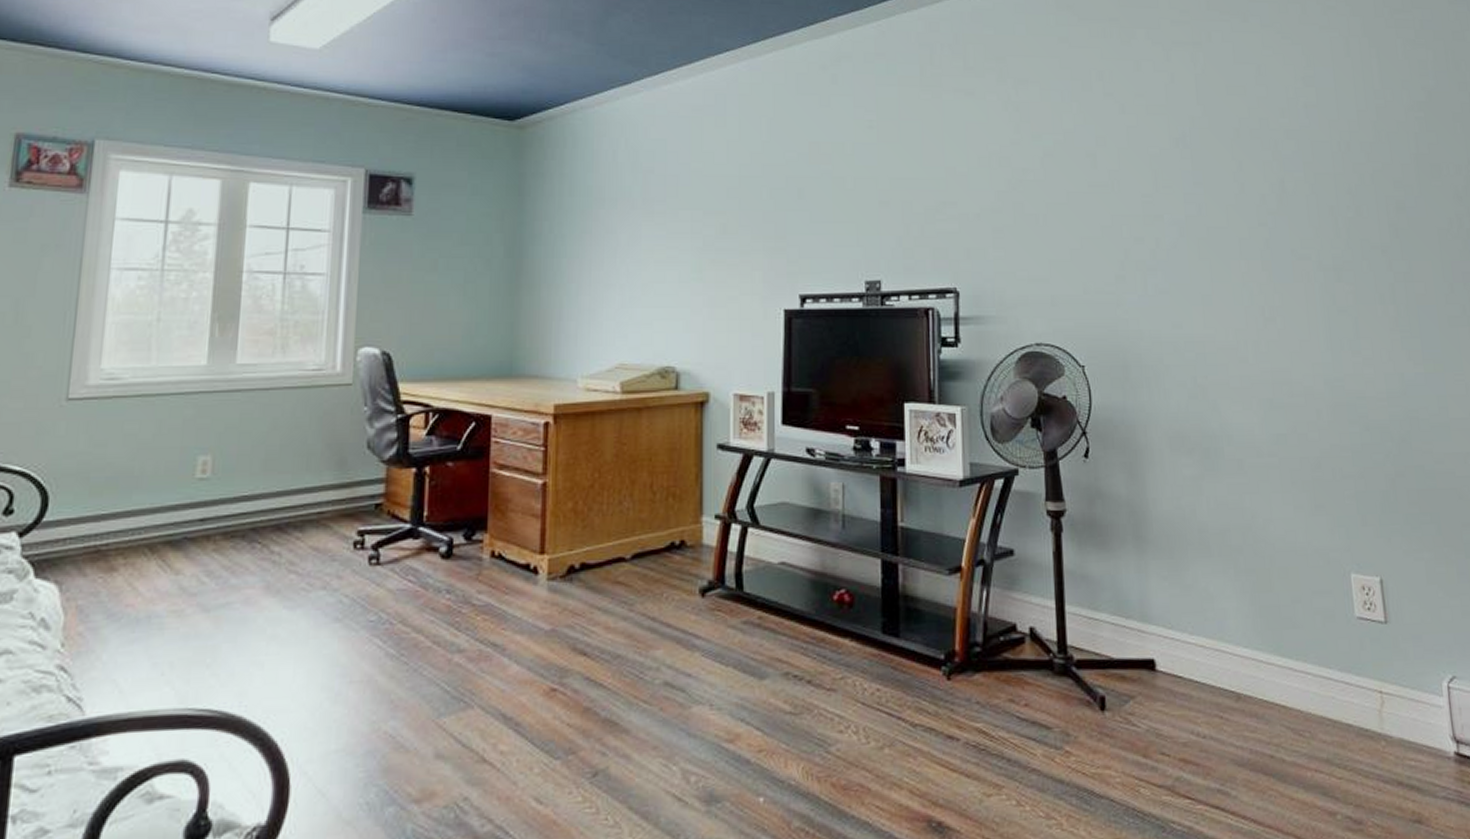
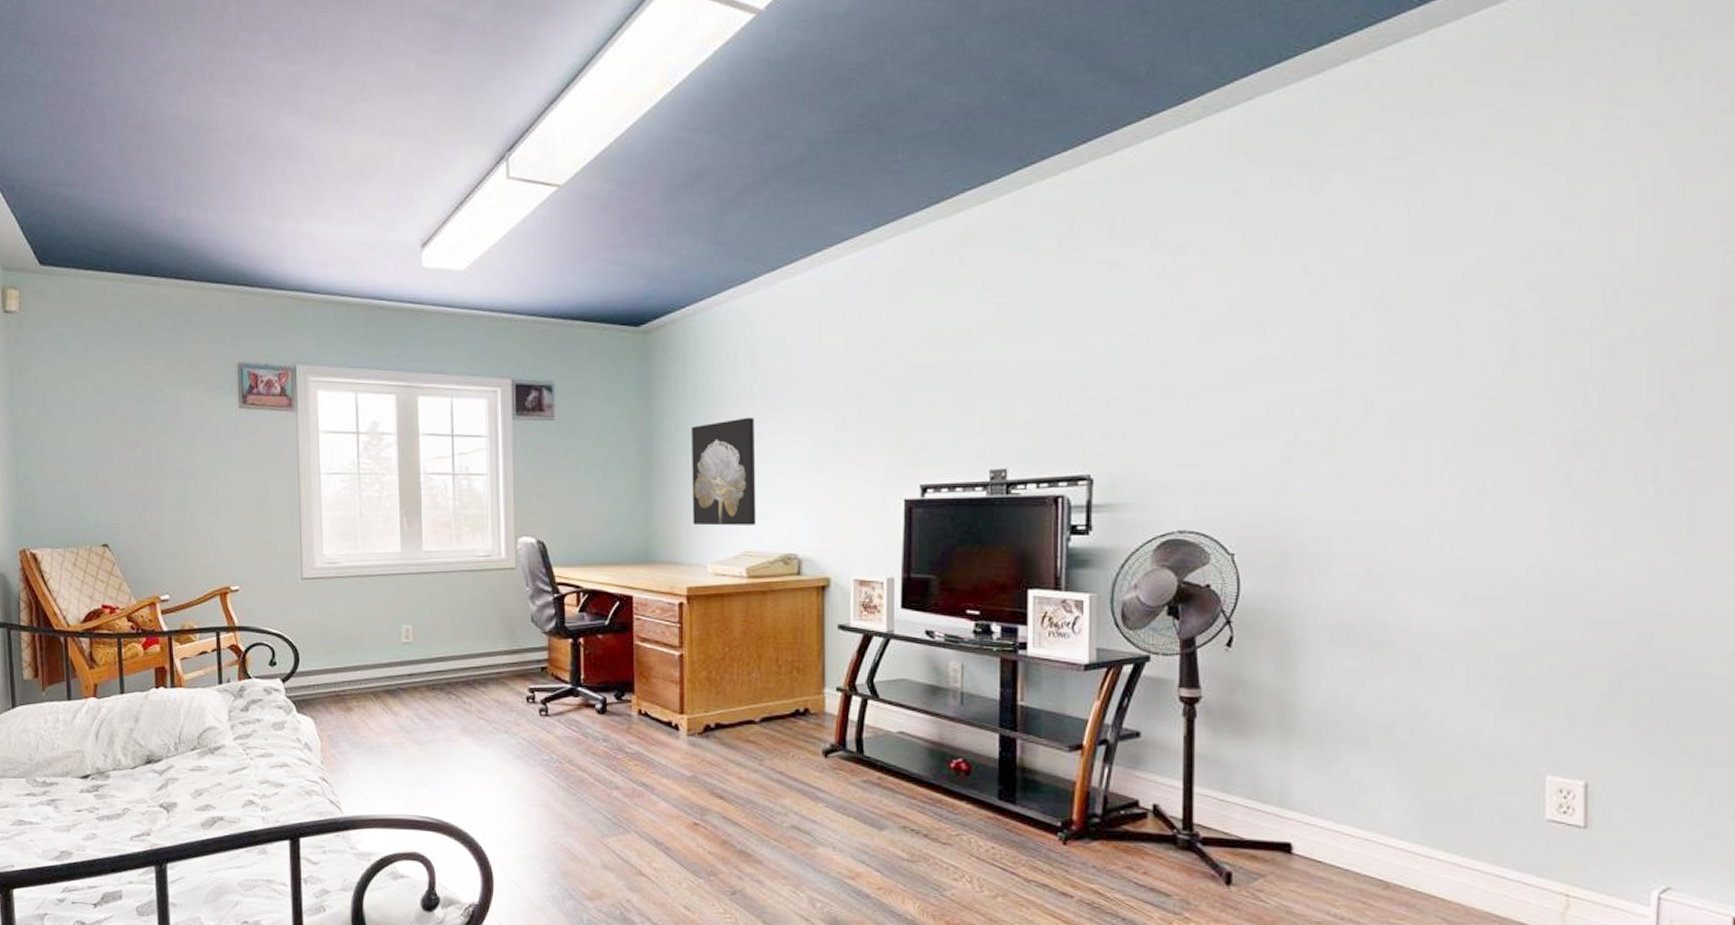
wall art: none [563,220,634,336] -> present [691,417,757,526]

